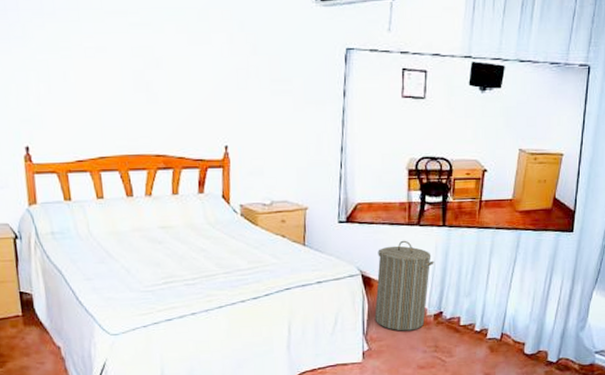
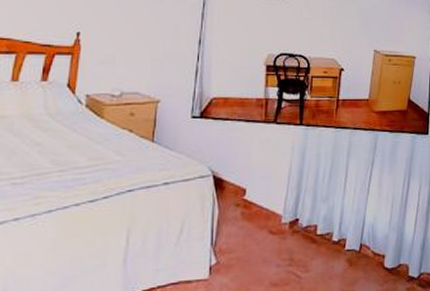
laundry hamper: present [374,240,434,331] -> none [225,138,291,241]

